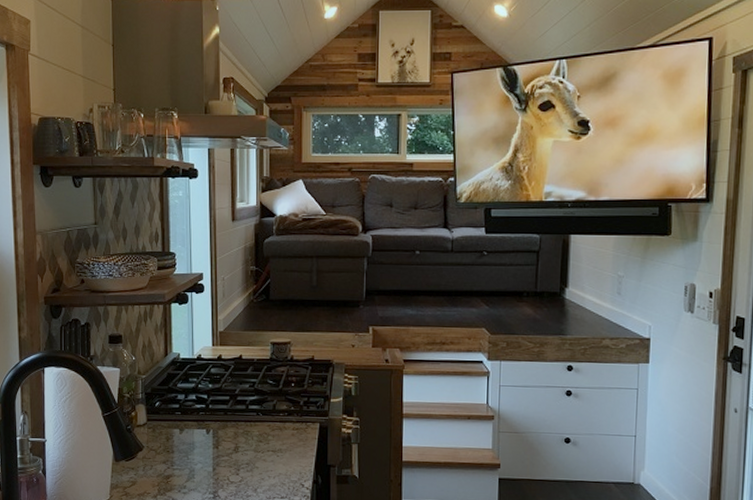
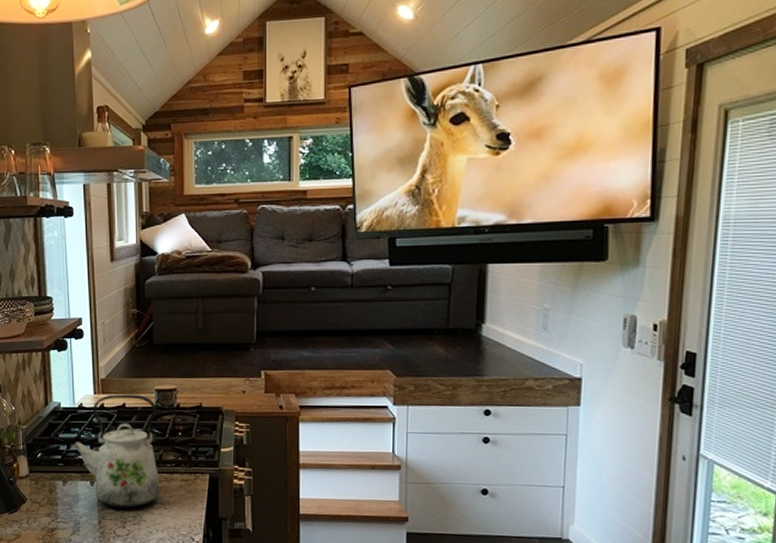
kettle: none [188,346,273,456] -> present [70,394,160,509]

